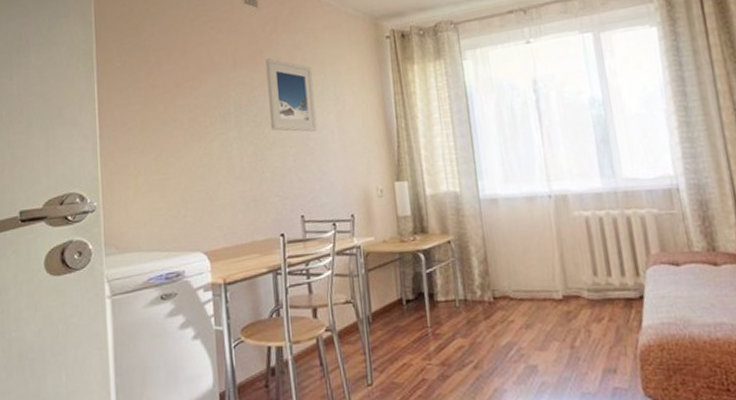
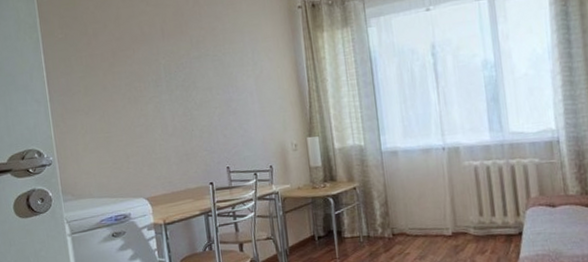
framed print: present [266,58,317,132] -> none [190,28,238,95]

